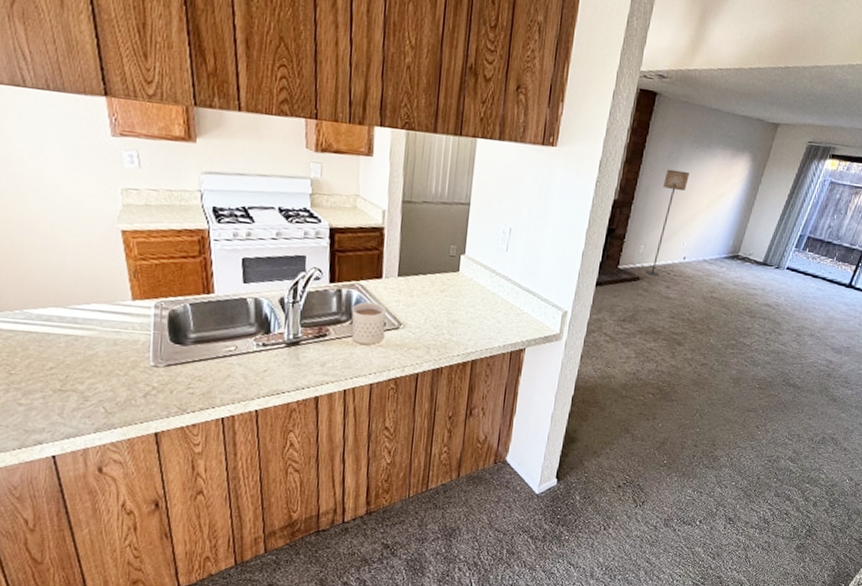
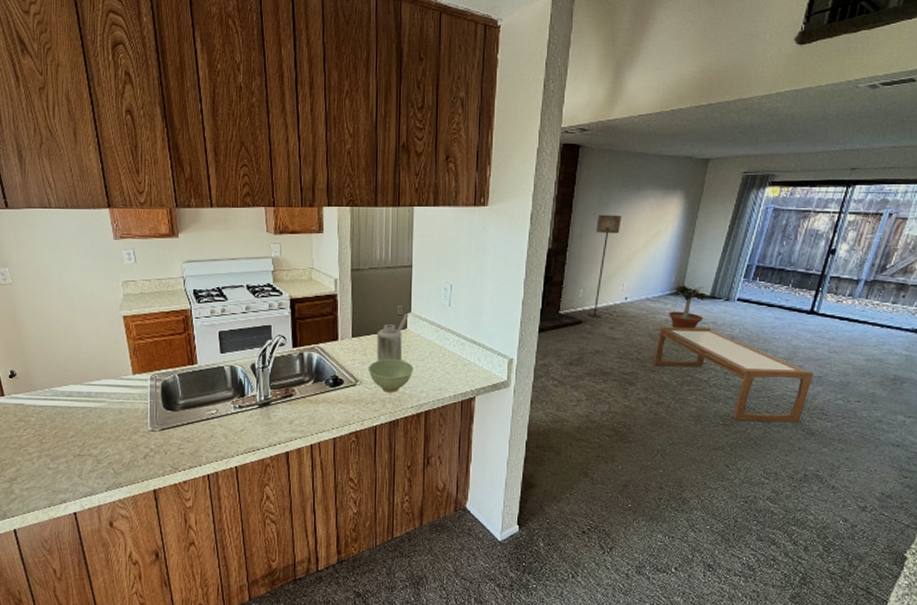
mug: present [351,302,386,345] -> none [313,363,344,401]
bowl: none [413,302,464,339] -> present [367,359,414,393]
soap dispenser: none [424,255,462,306] -> present [377,313,409,362]
coffee table: none [702,289,844,389] -> present [653,327,814,423]
potted tree: none [722,248,760,294] -> present [669,284,707,329]

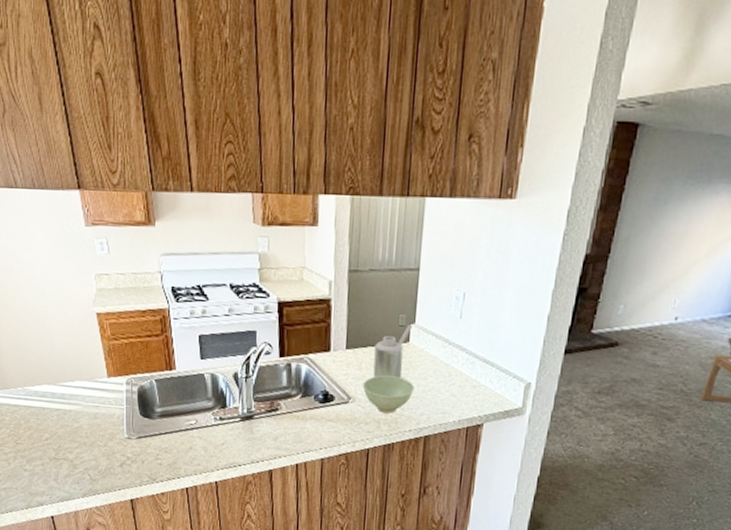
floor lamp: present [586,214,622,319] -> none [624,213,683,342]

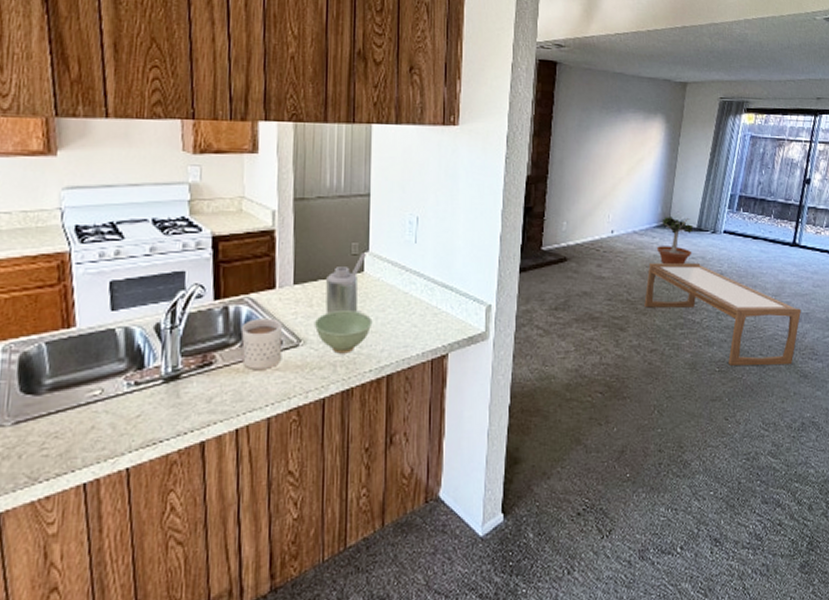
mug: none [301,376,335,419] -> present [241,318,283,369]

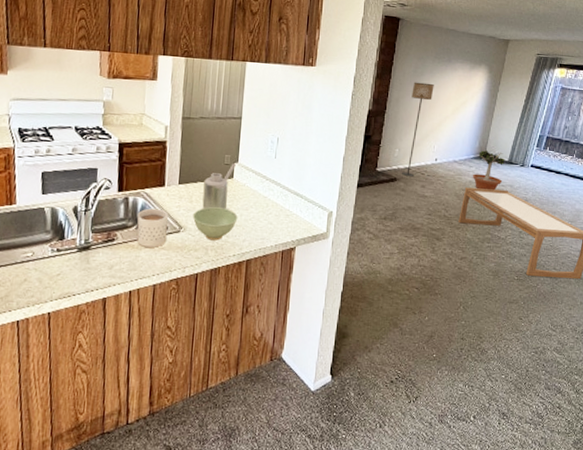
floor lamp: none [571,138,604,255] -> present [401,82,434,178]

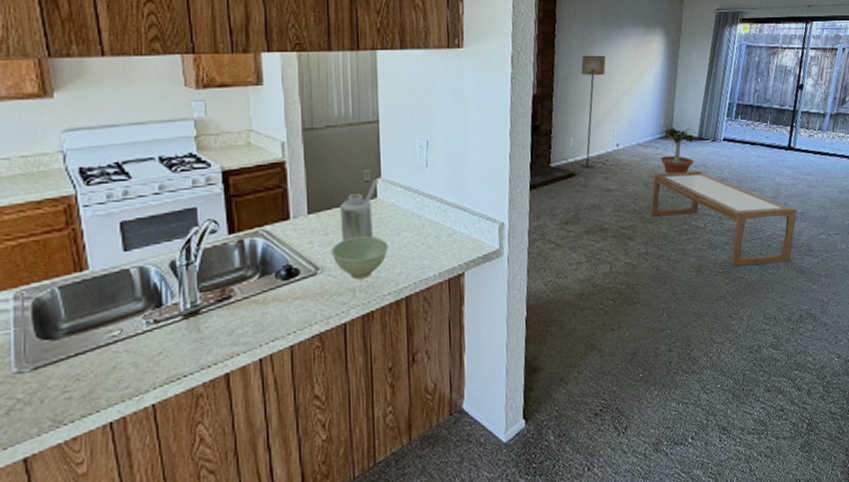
mug: present [136,208,168,248] -> none [259,248,301,300]

